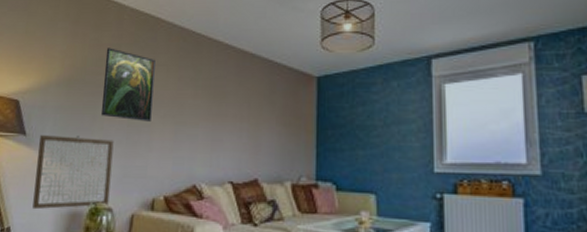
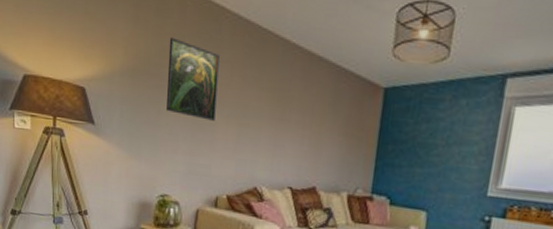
wall art: present [32,135,114,210] -> none [106,126,179,199]

